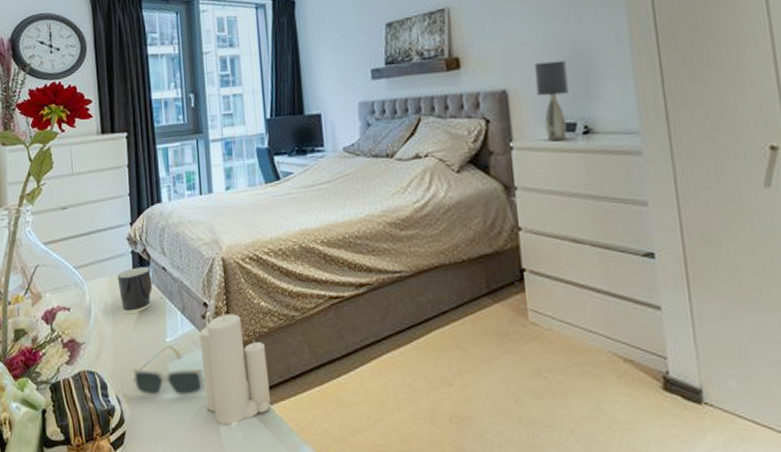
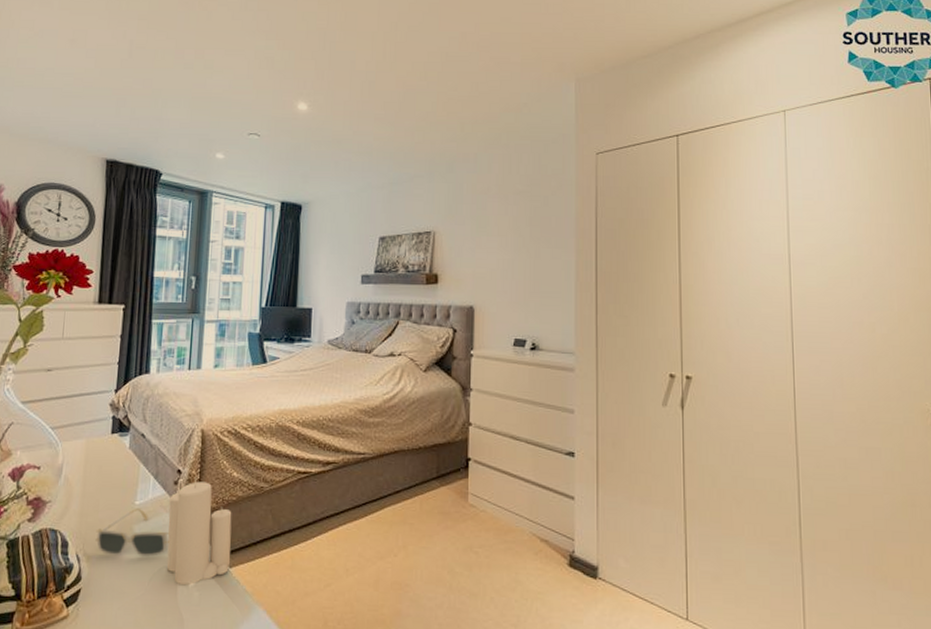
mug: present [117,267,153,314] -> none [94,432,130,476]
table lamp: present [533,60,569,142] -> none [498,286,524,354]

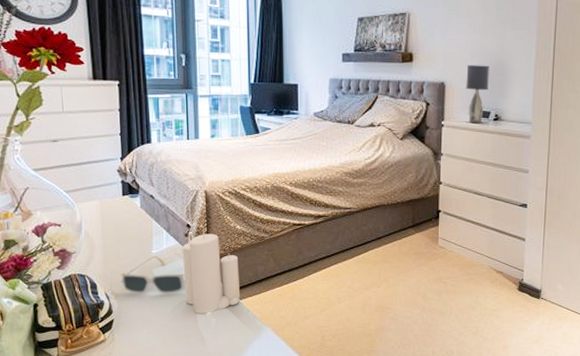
table lamp: none [498,286,524,354] -> present [466,65,489,124]

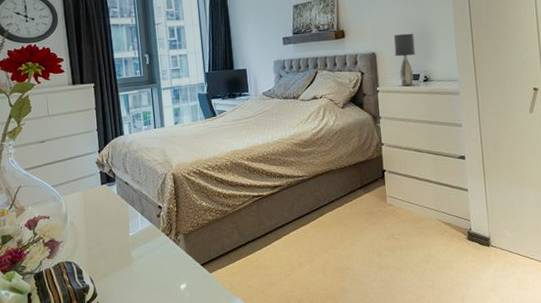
sunglasses: present [120,255,186,293] -> none [102,237,161,275]
candle: present [182,230,241,314] -> none [155,209,211,290]

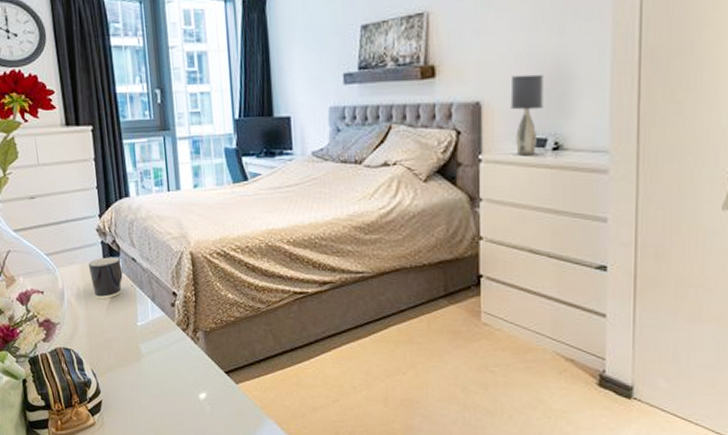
mug: none [88,182,118,218] -> present [88,257,123,299]

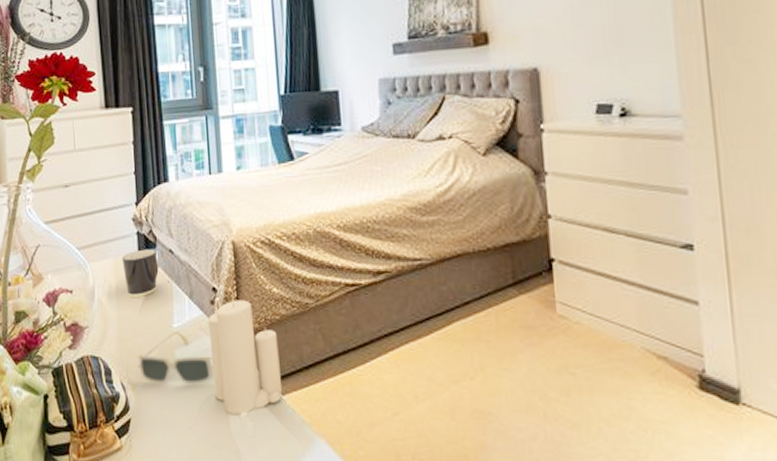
sunglasses: none [106,328,175,373] -> present [137,330,214,384]
candle: none [169,299,237,399] -> present [208,295,283,415]
table lamp: present [510,74,543,156] -> none [568,36,606,124]

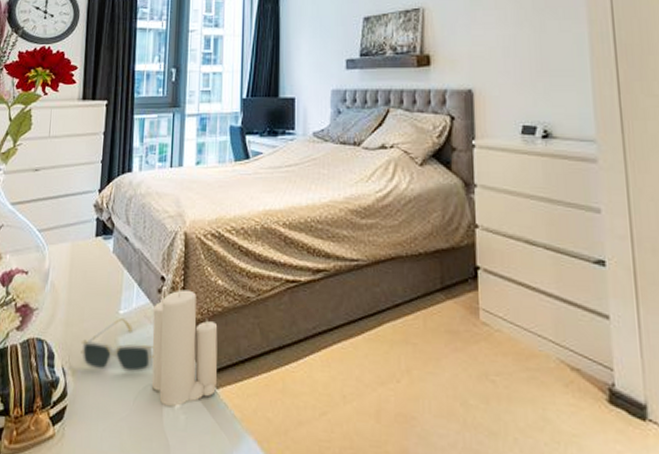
mug: present [121,249,159,298] -> none [79,235,114,283]

